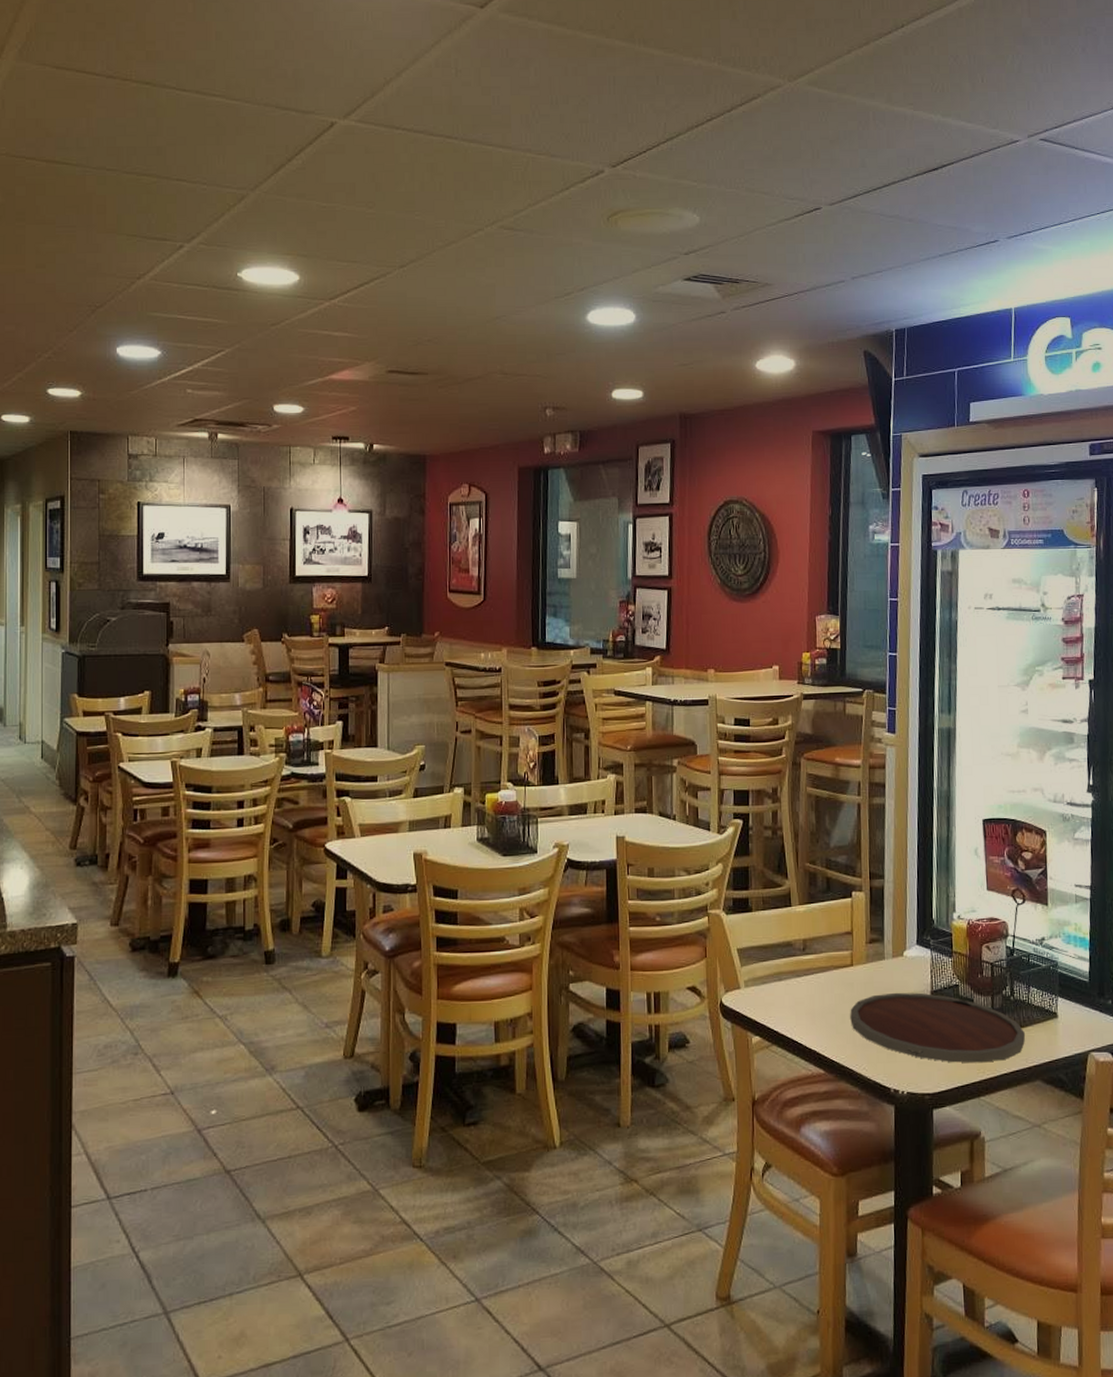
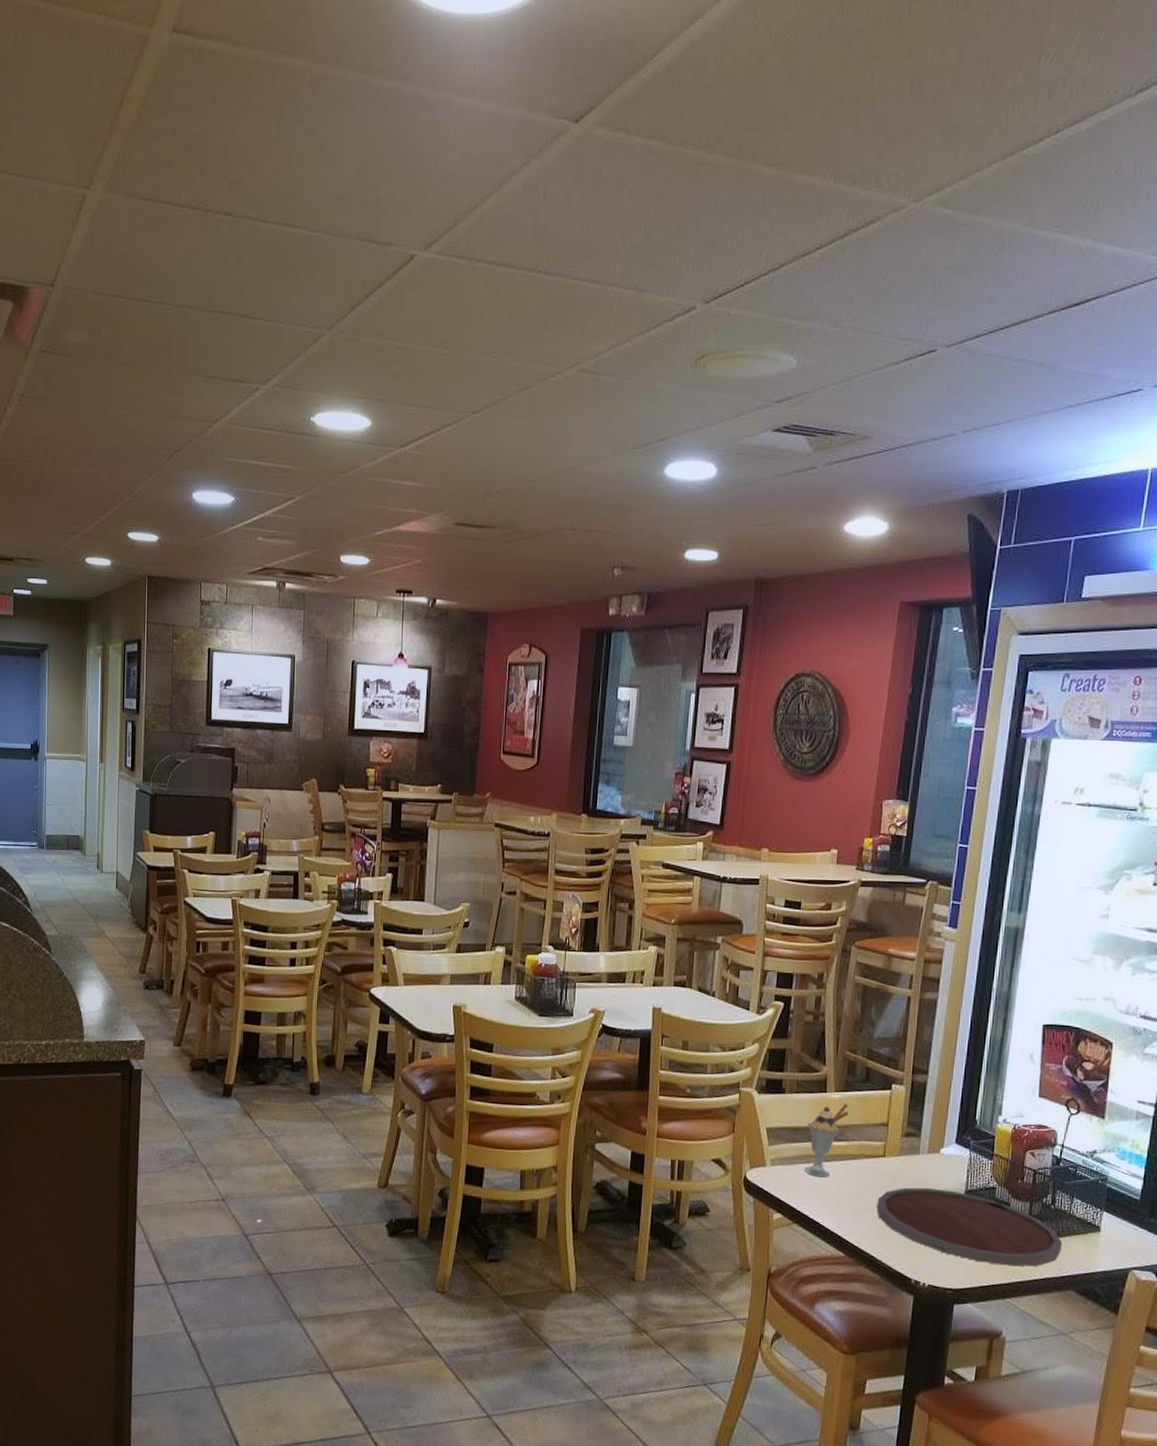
icecream: none [776,915,814,994] -> present [804,1103,849,1178]

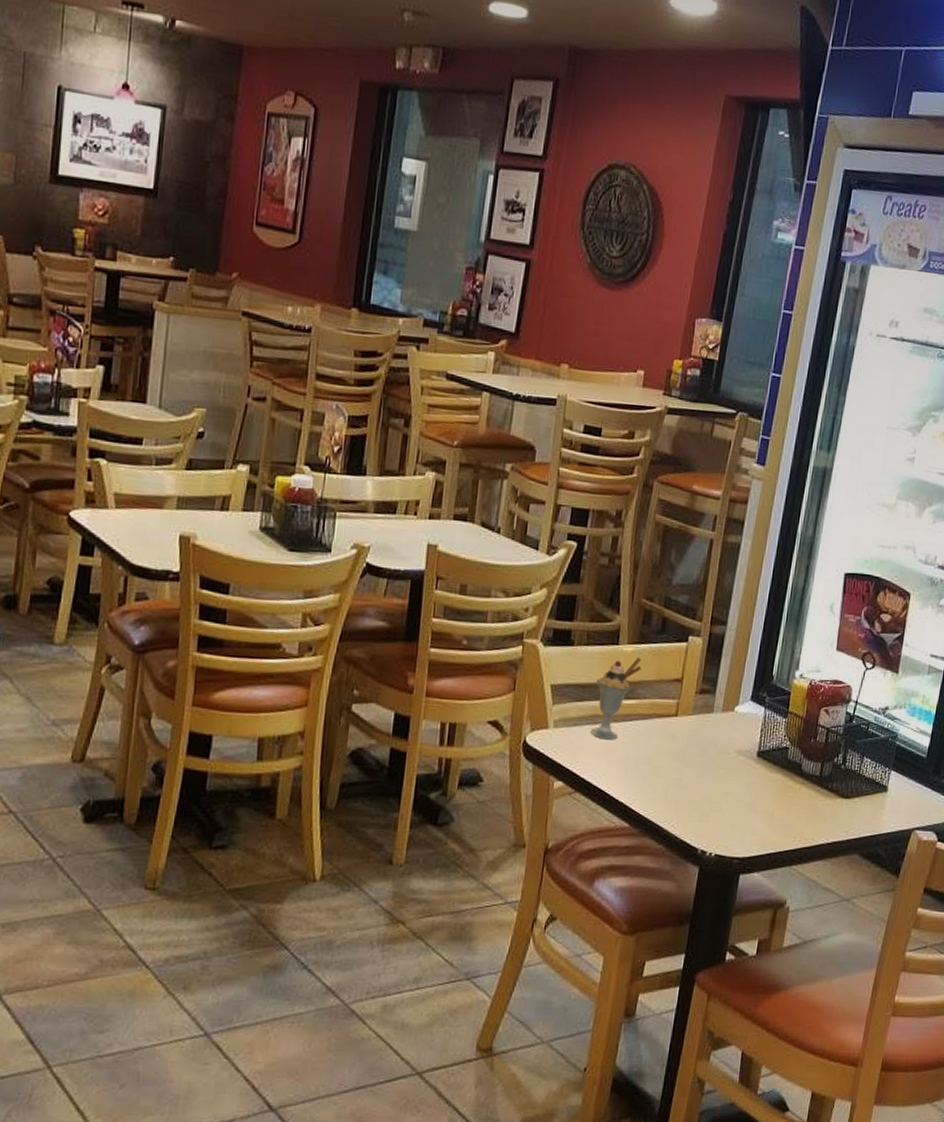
tray: present [877,1187,1063,1267] -> none [665,749,851,831]

